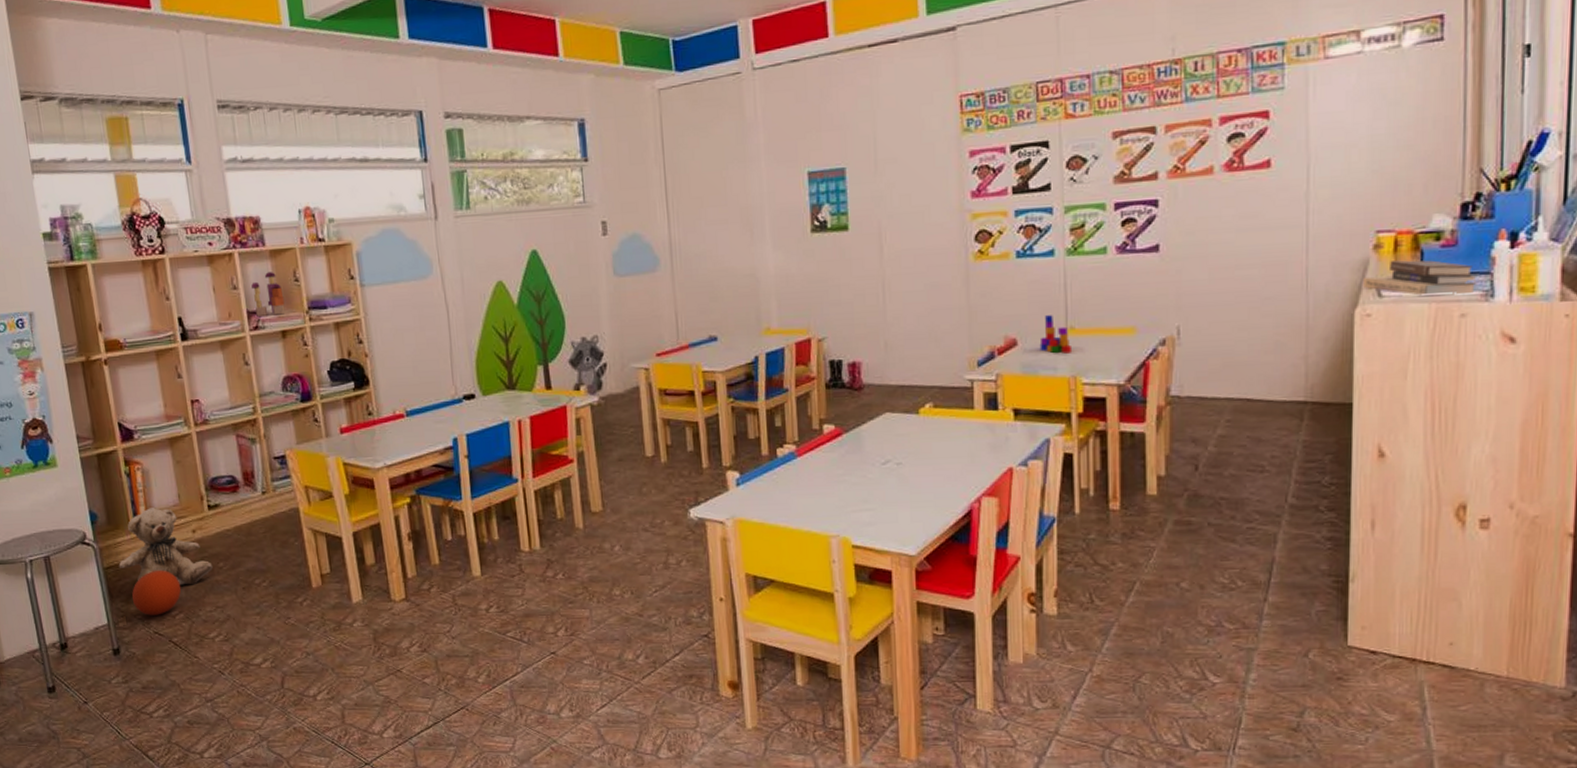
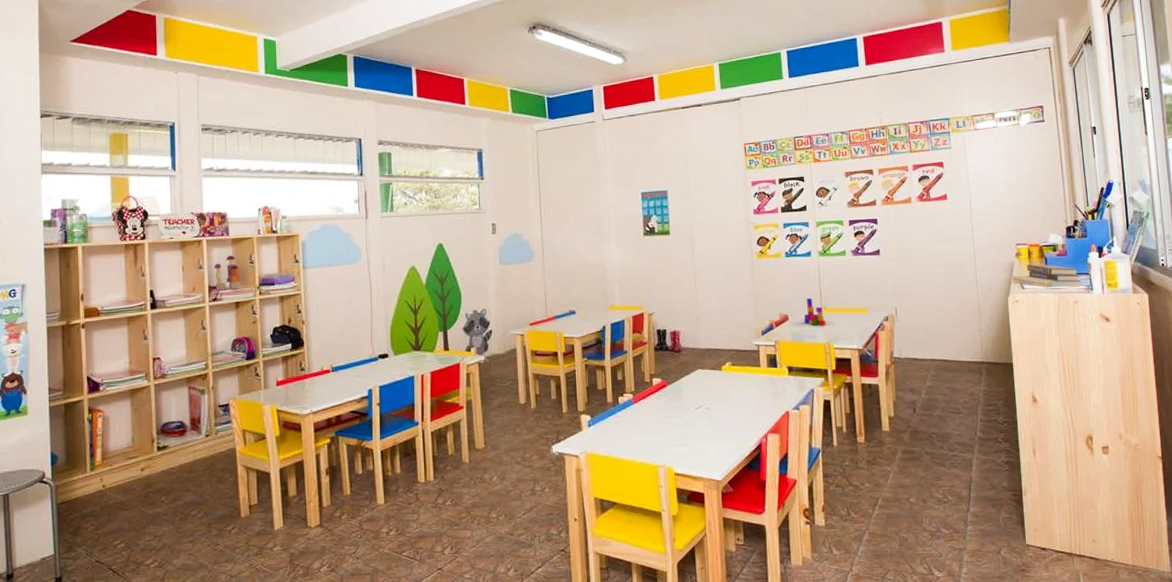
teddy bear: present [118,508,213,586] -> none [71,449,156,518]
ball: present [131,571,182,616] -> none [79,505,125,546]

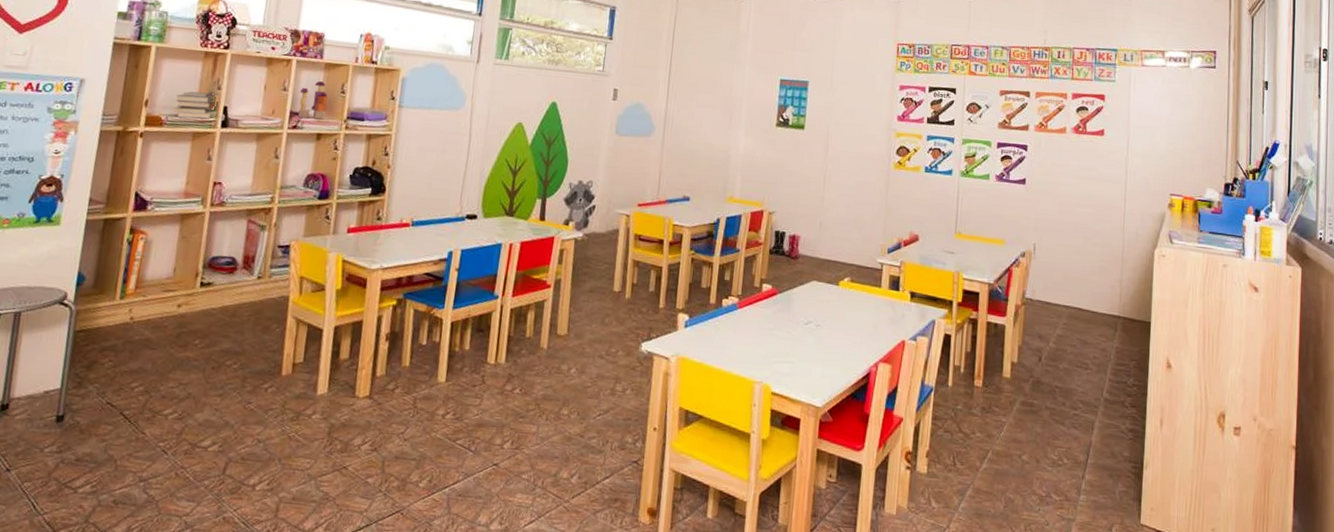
books: none [106,280,145,306] -> present [173,91,218,120]
toy blocks: present [803,298,827,326] -> none [934,220,959,253]
books: present [1011,264,1082,289] -> none [1160,218,1234,250]

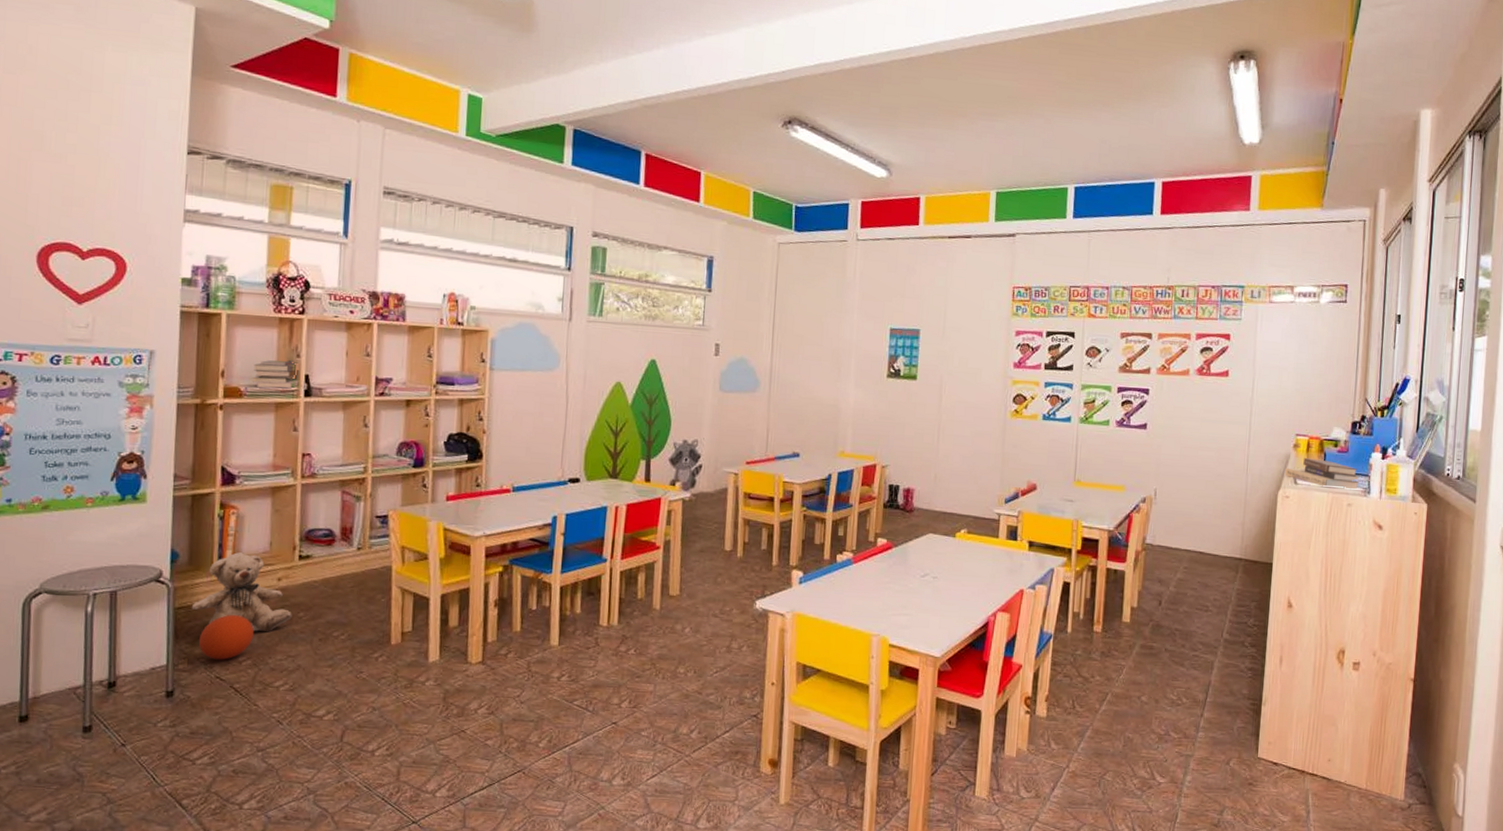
teddy bear: none [91,277,188,359] -> present [191,552,292,633]
ball: none [94,340,150,386] -> present [198,615,255,660]
toy blocks: present [298,81,336,120] -> none [384,345,424,386]
books: none [1160,218,1234,250] -> present [1284,458,1360,489]

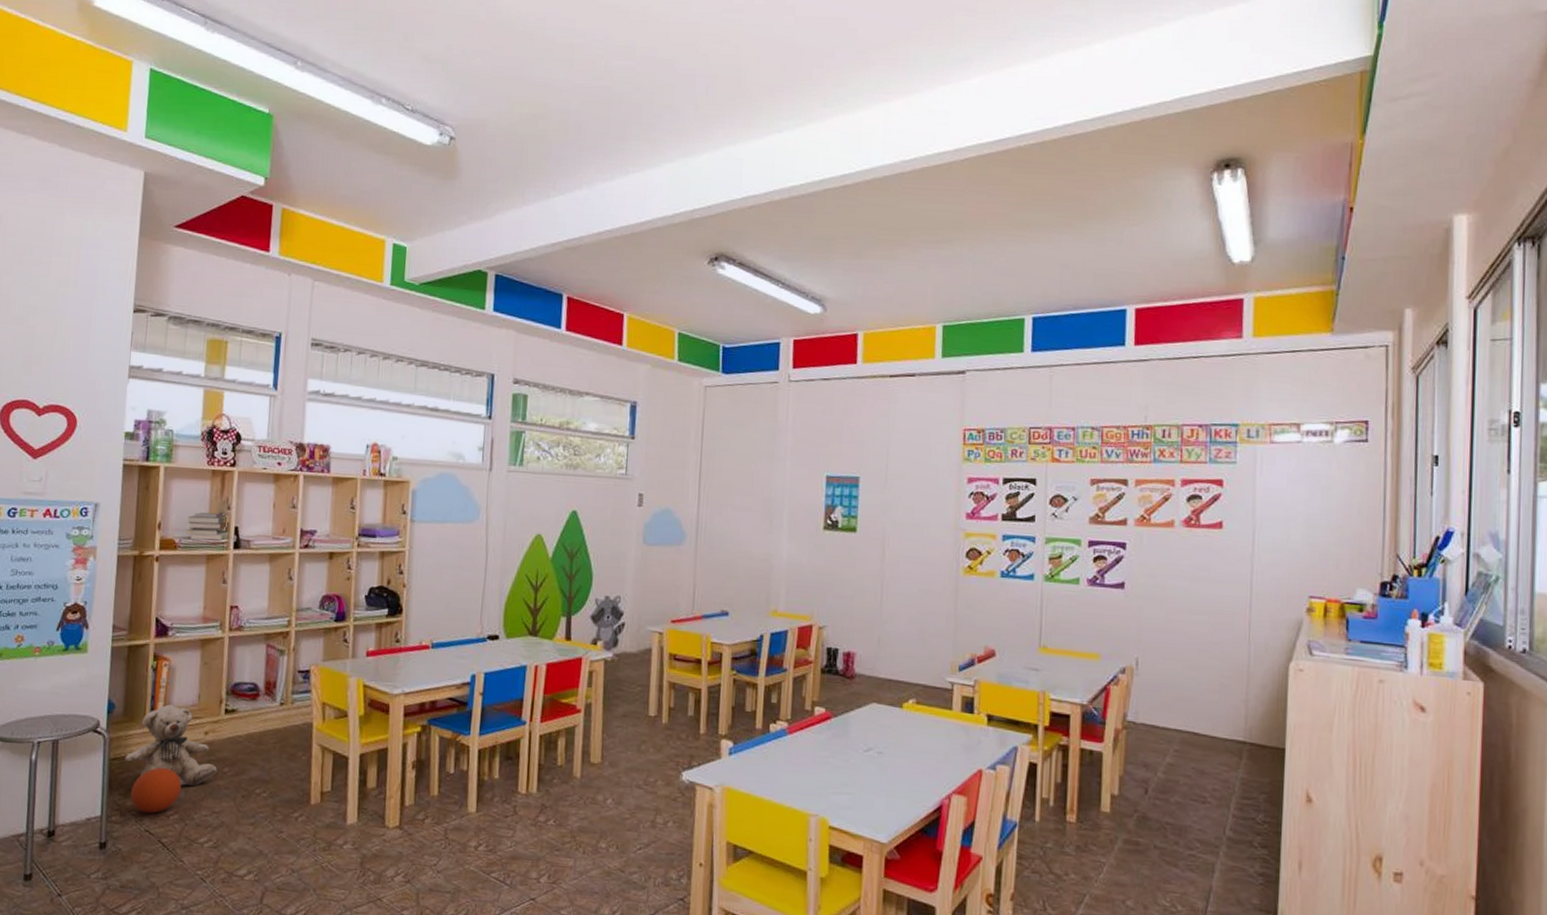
books: present [1284,458,1360,489] -> none [1296,624,1394,662]

